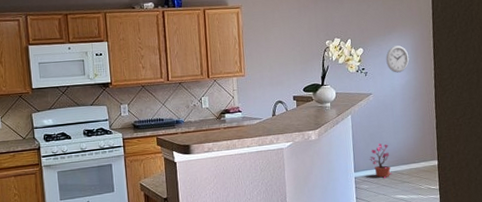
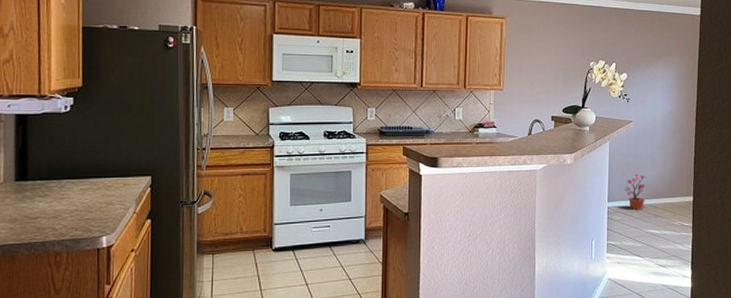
wall clock: present [386,45,410,73] -> none [649,74,673,102]

